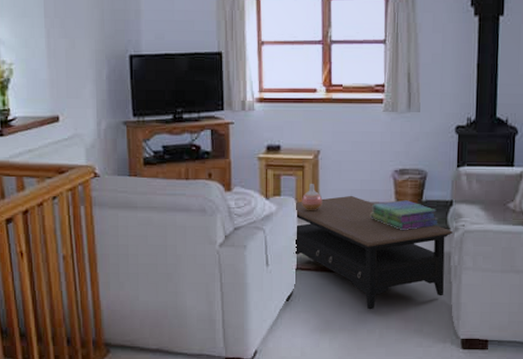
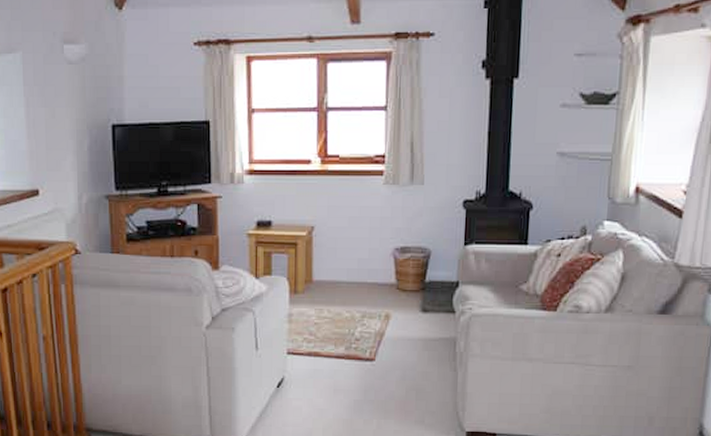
coffee table: present [293,195,452,310] -> none [284,275,458,399]
vase: present [302,184,323,211] -> none [294,262,317,292]
stack of books: present [370,200,439,231] -> none [368,281,443,314]

